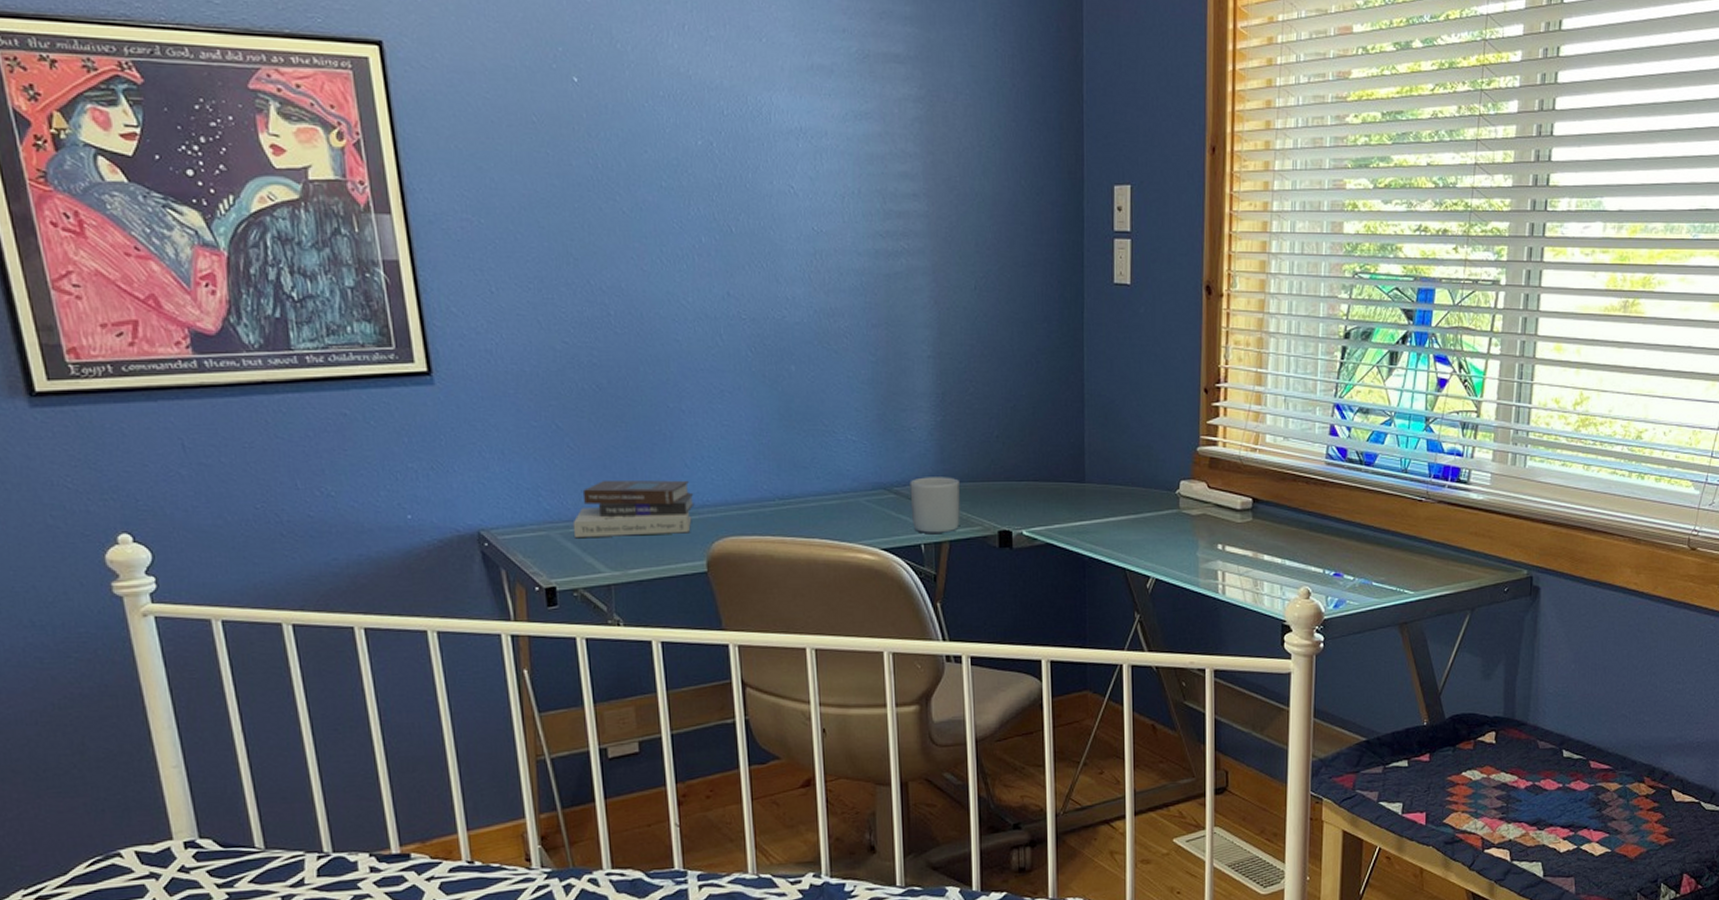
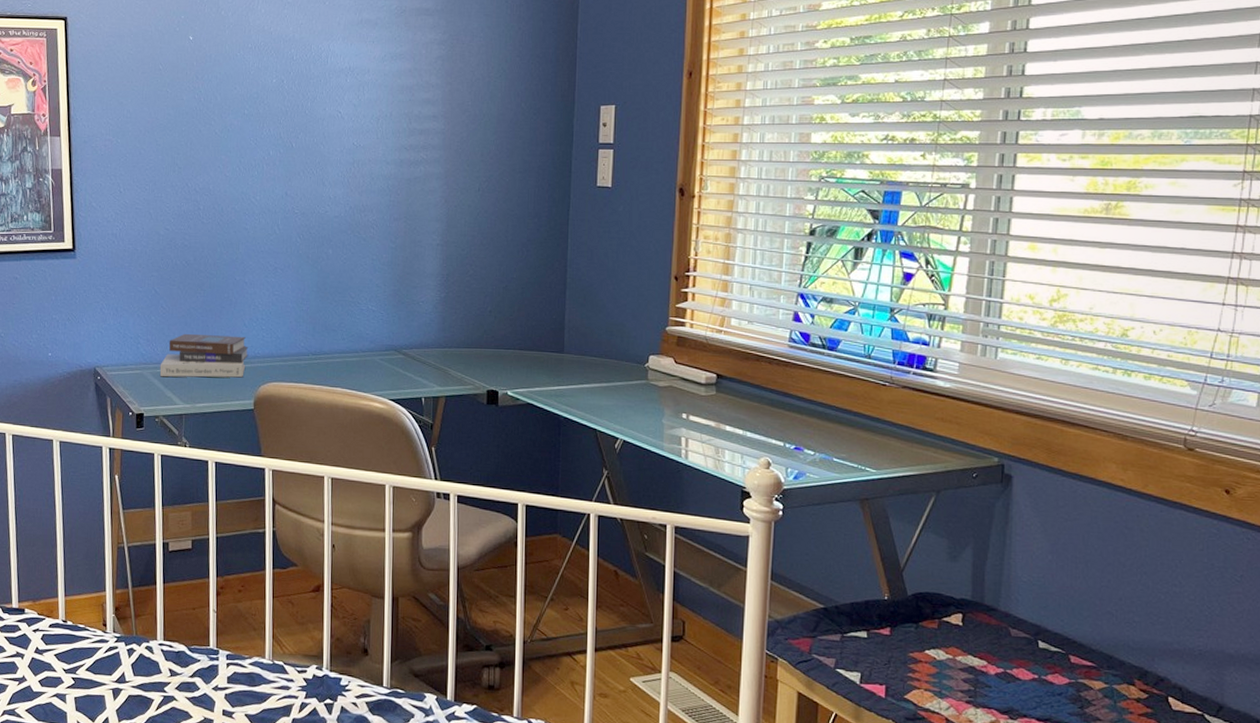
mug: present [910,477,961,534] -> none [415,342,458,390]

